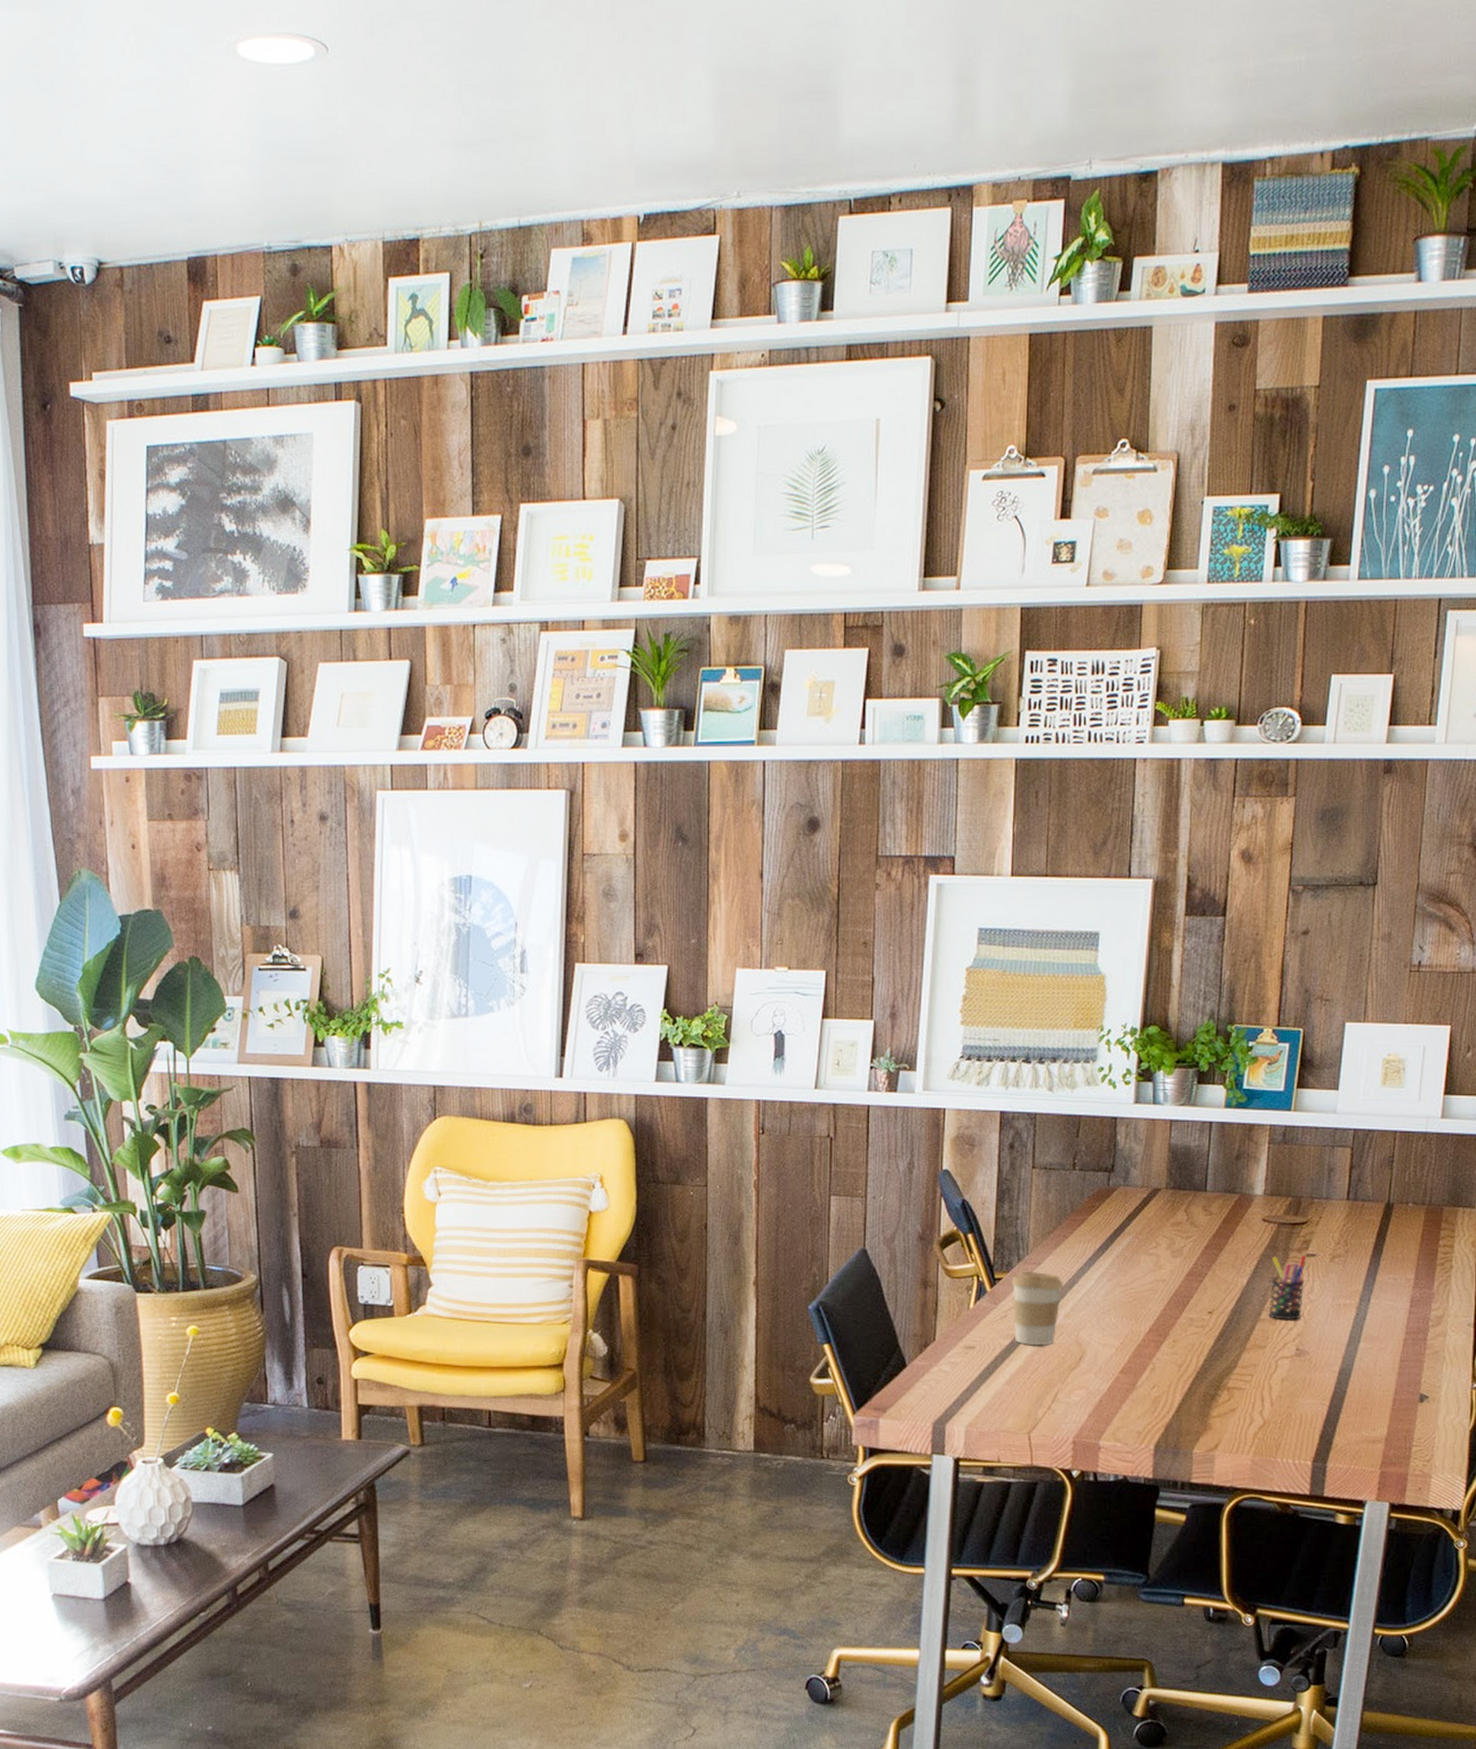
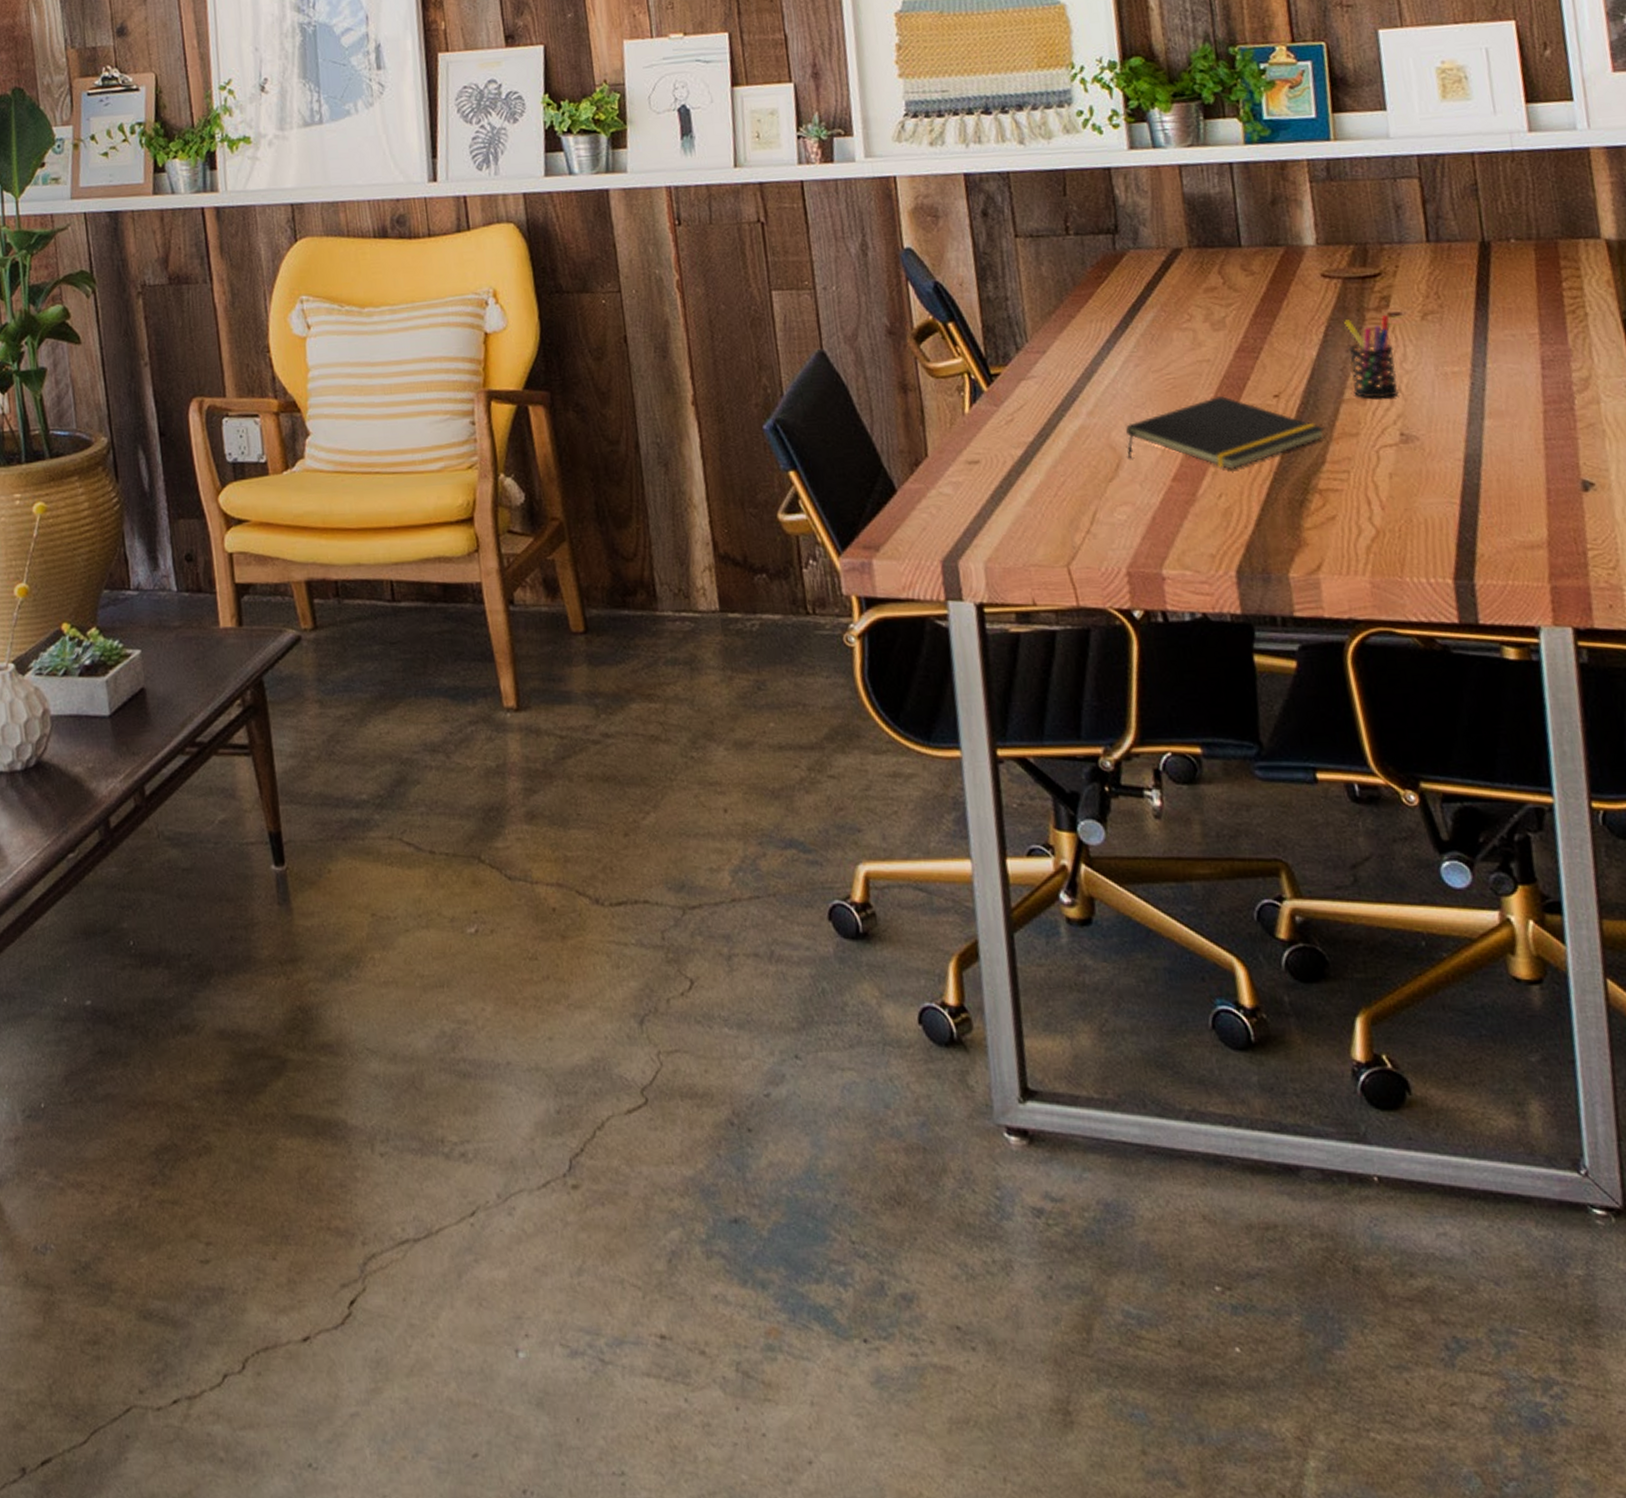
coffee cup: present [1011,1271,1065,1345] -> none [1012,362,1081,454]
notepad: none [1089,1310,1241,1368] -> present [1126,396,1325,470]

